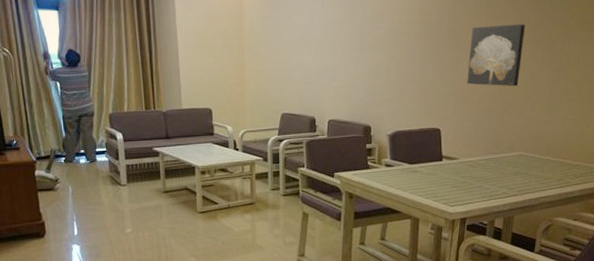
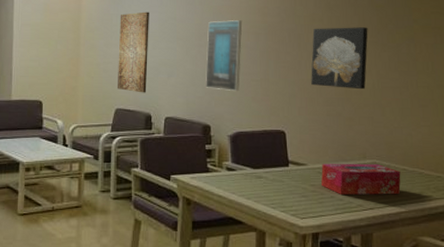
wall art: none [282,15,311,98] -> present [118,12,149,93]
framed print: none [367,21,403,92] -> present [206,20,243,91]
tissue box: none [470,156,544,184] -> present [320,164,401,195]

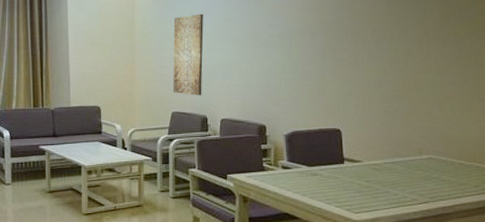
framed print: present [206,20,243,91] -> none [261,19,298,91]
wall art: present [311,27,368,90] -> none [368,21,429,86]
tissue box: present [320,164,401,195] -> none [375,159,457,189]

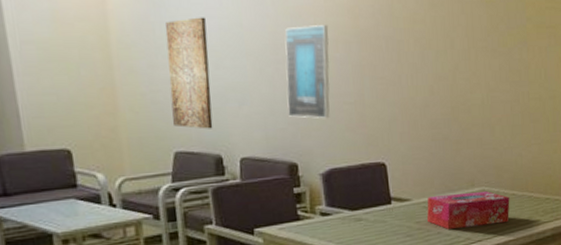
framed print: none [261,19,298,91] -> present [285,25,330,119]
tissue box: none [375,159,457,189] -> present [426,191,510,229]

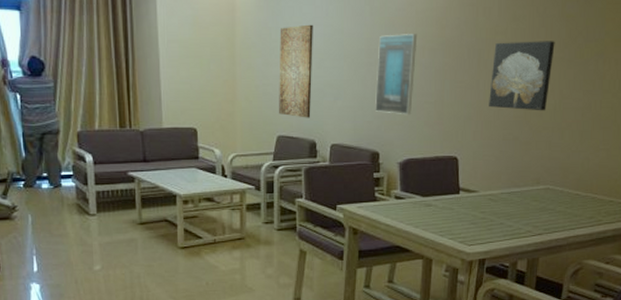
wall art: none [413,29,477,107] -> present [489,41,555,111]
tissue box: present [426,191,510,229] -> none [491,190,573,221]

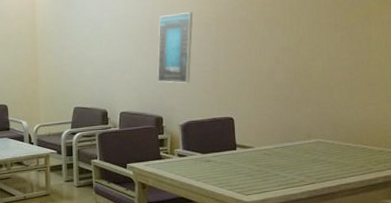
wall art: present [279,24,313,118] -> none [73,11,102,91]
wall art: present [489,41,555,111] -> none [261,8,322,73]

